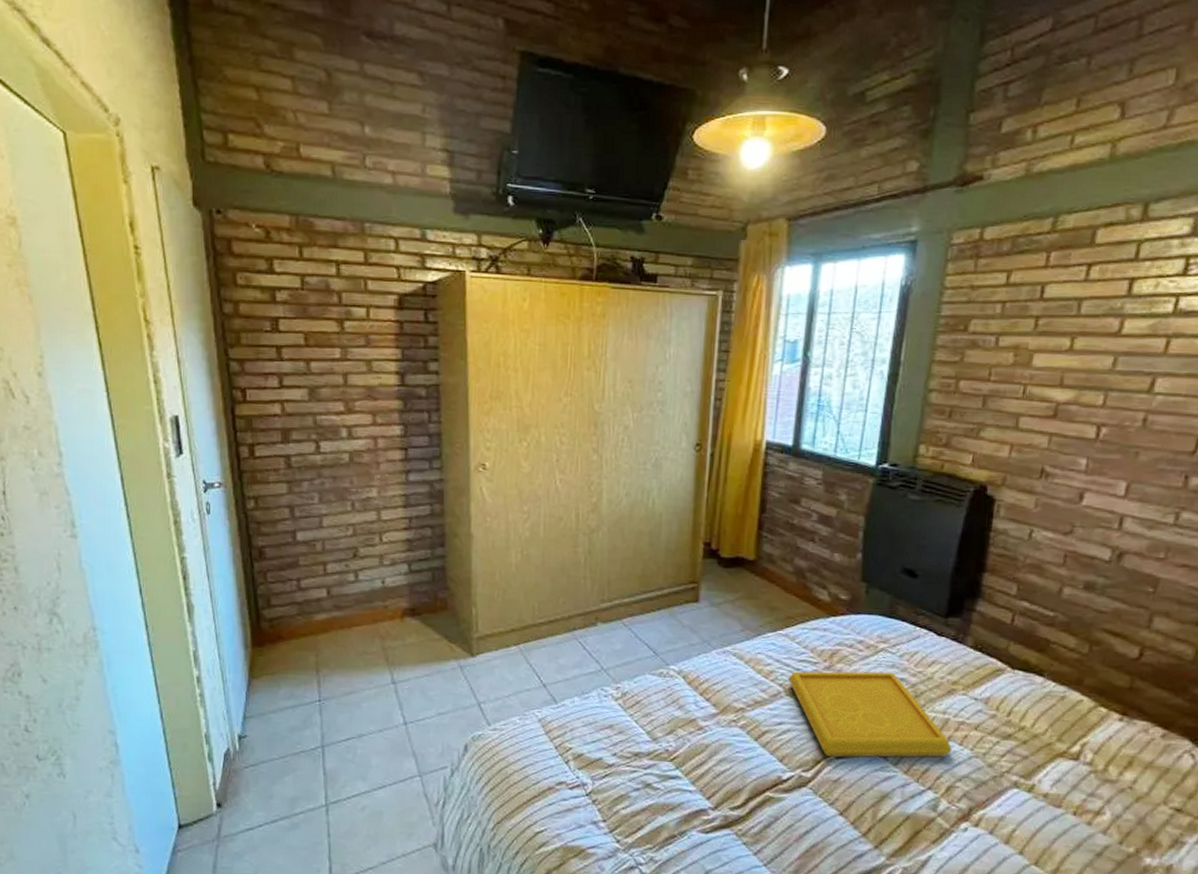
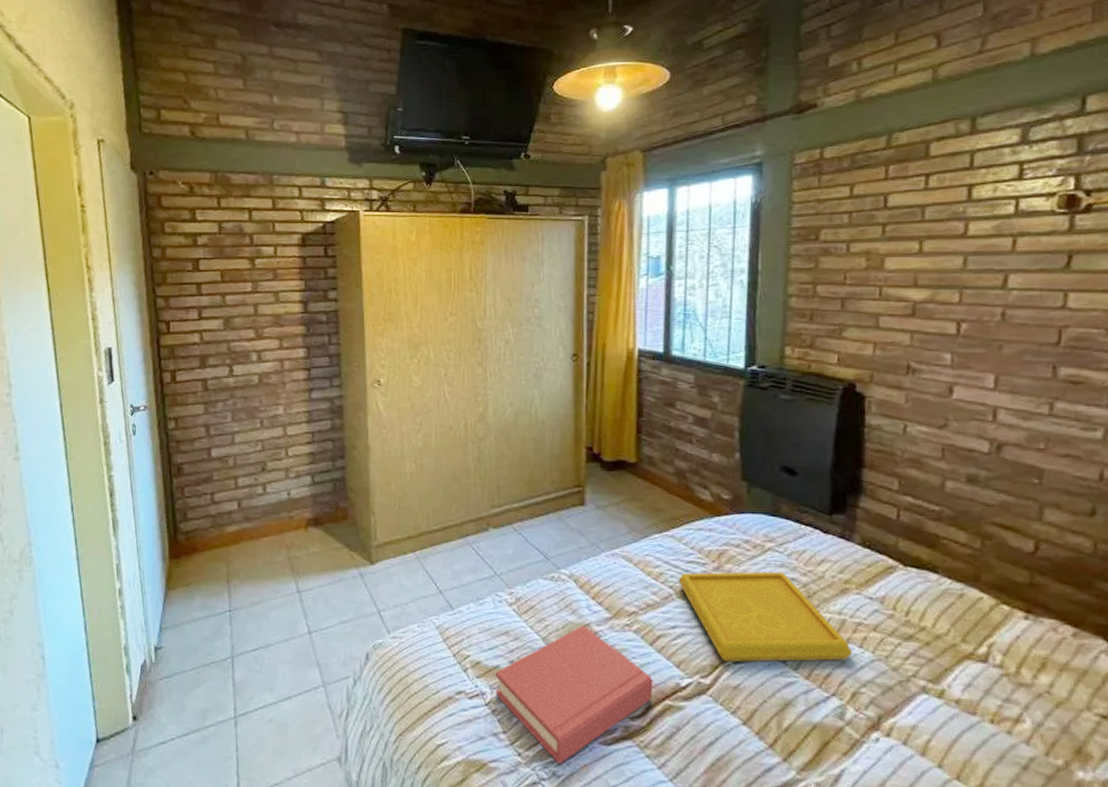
hardback book: none [597,720,755,850] -> present [495,625,653,764]

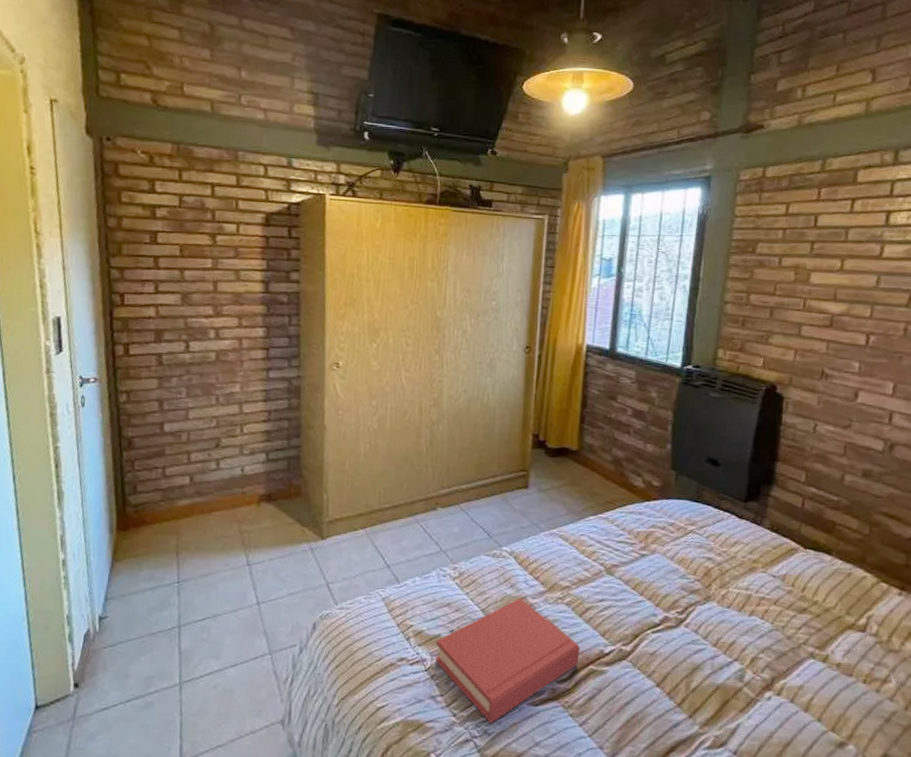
serving tray: present [678,571,853,662] -> none [608,551,755,632]

